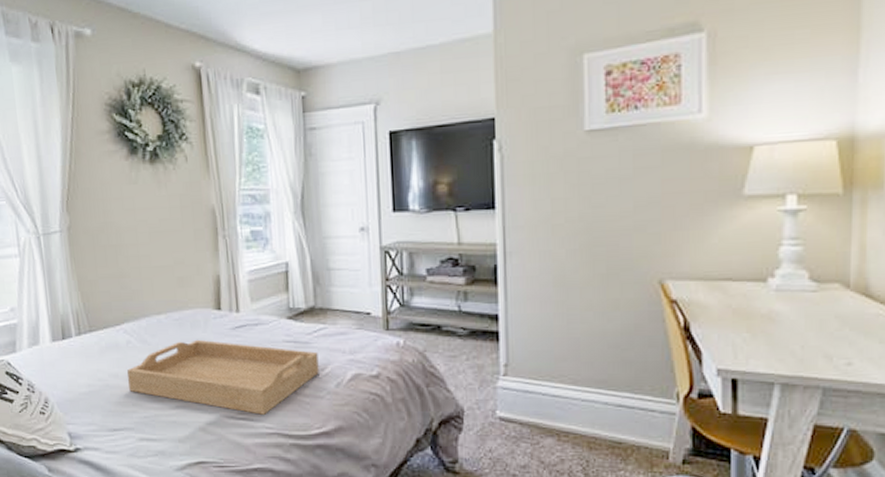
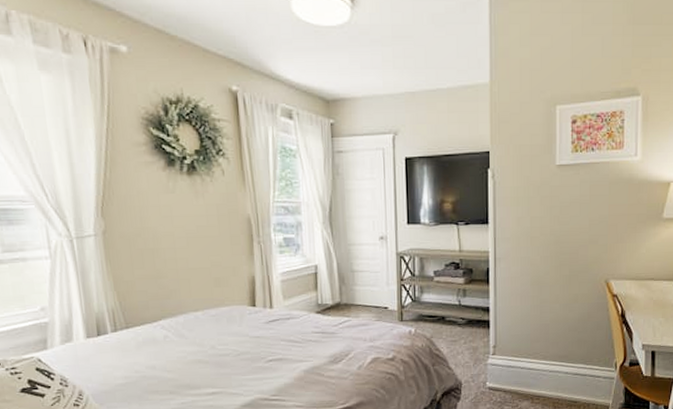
serving tray: present [127,339,319,415] -> none [165,332,344,396]

